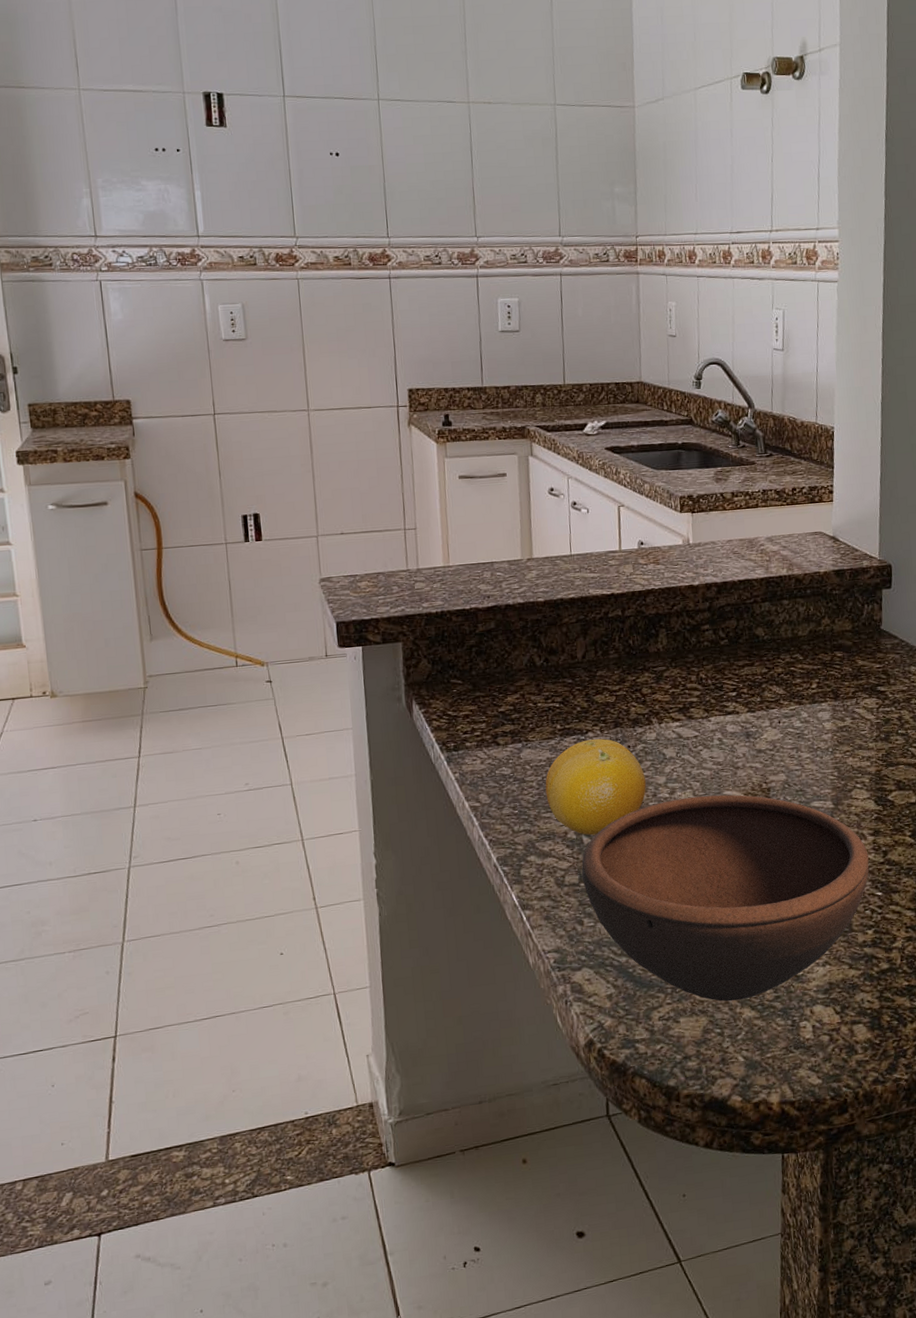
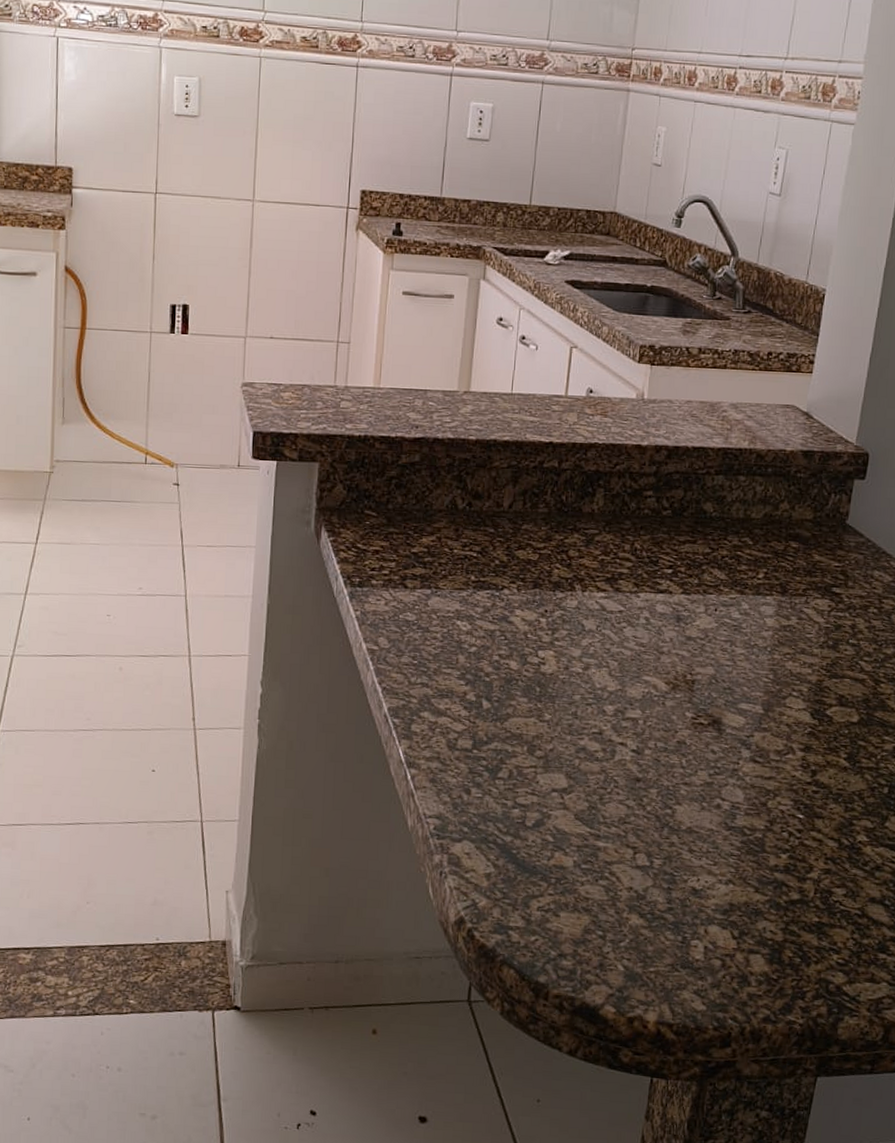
fruit: present [545,738,646,836] -> none [449,597,559,701]
bowl: present [581,794,870,1002] -> none [476,676,795,905]

